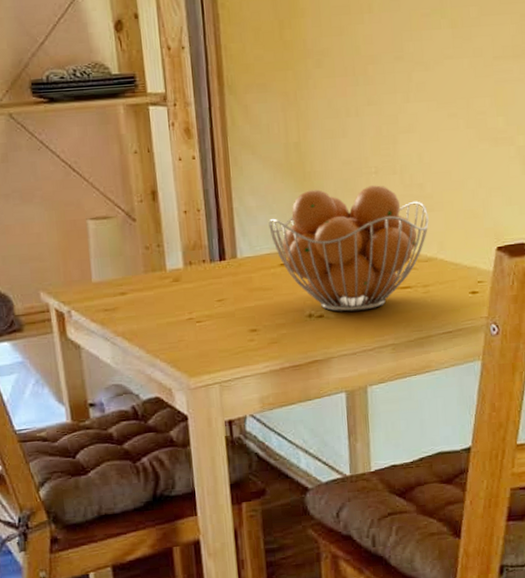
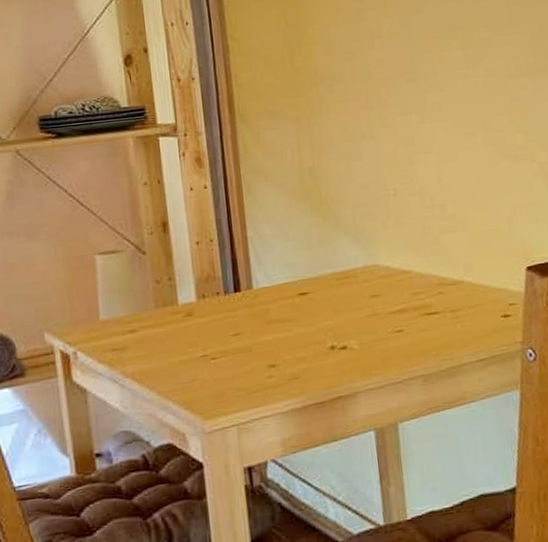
fruit basket: present [268,185,429,312] -> none [285,207,453,342]

